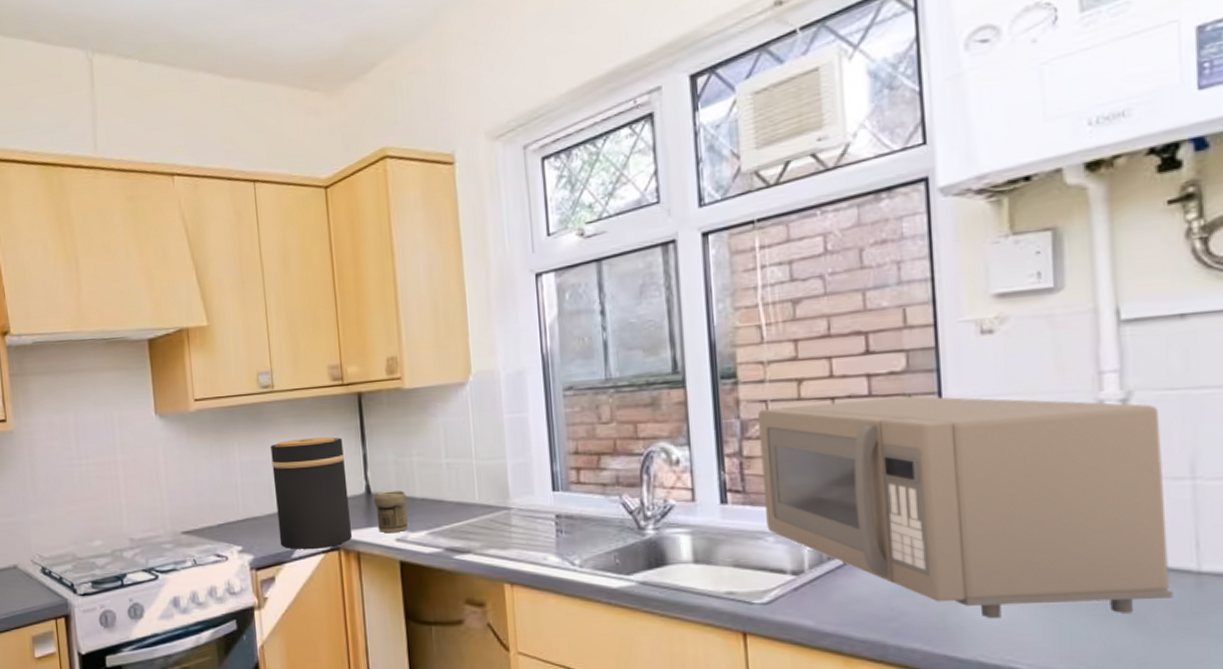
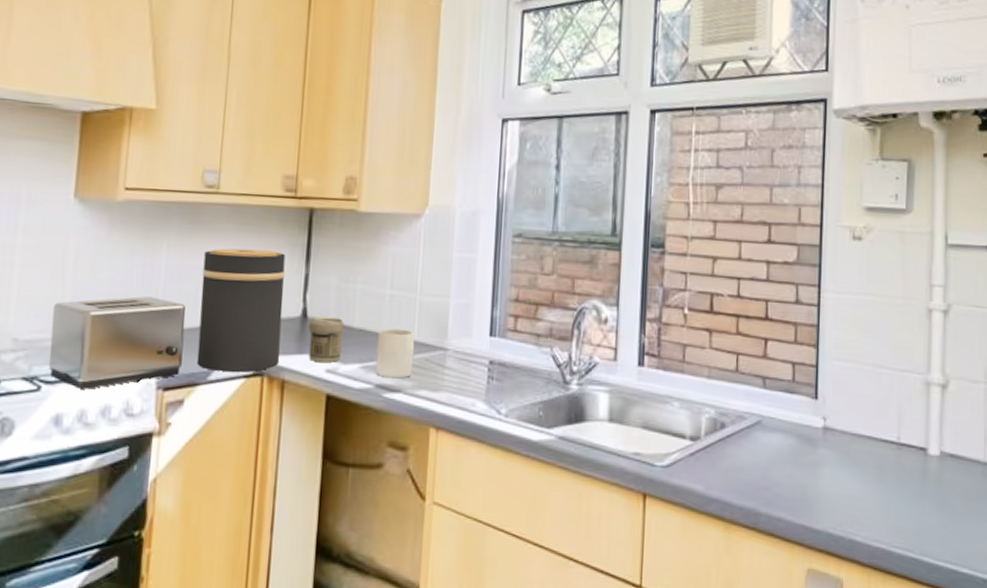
toaster: none [155,491,268,575] -> present [48,296,186,389]
mug: none [439,494,480,541] -> present [375,328,415,379]
microwave: present [758,395,1174,619] -> none [674,280,968,495]

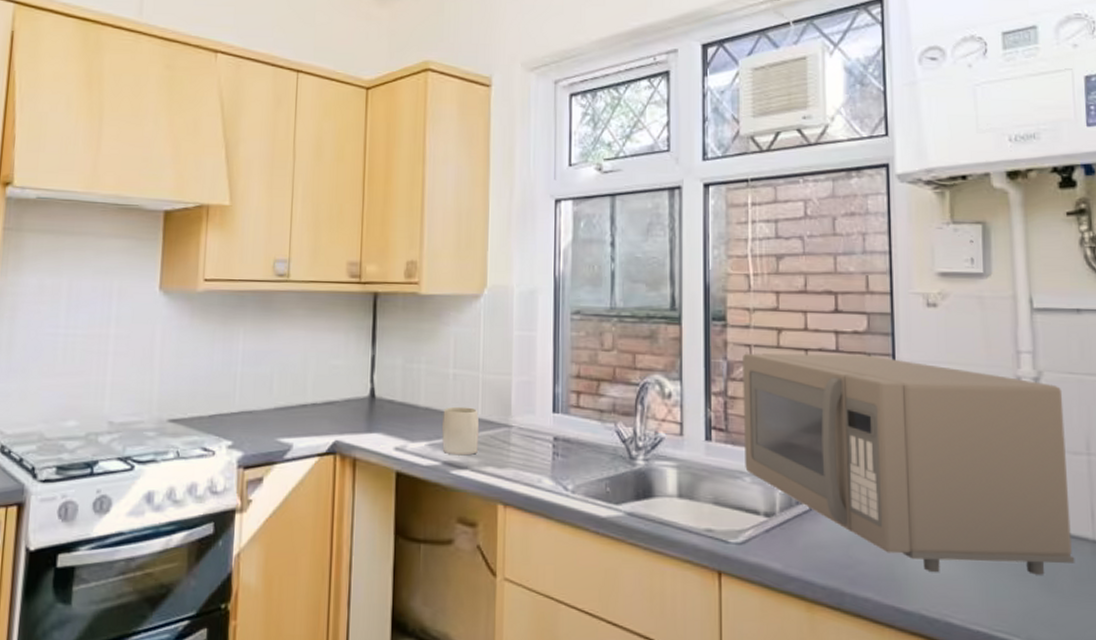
toaster: present [48,296,186,389] -> none [140,380,263,469]
cylinder: present [196,248,286,372] -> none [273,332,353,451]
jar: present [308,317,345,363] -> none [377,396,411,441]
microwave: none [674,280,968,495] -> present [743,352,1075,575]

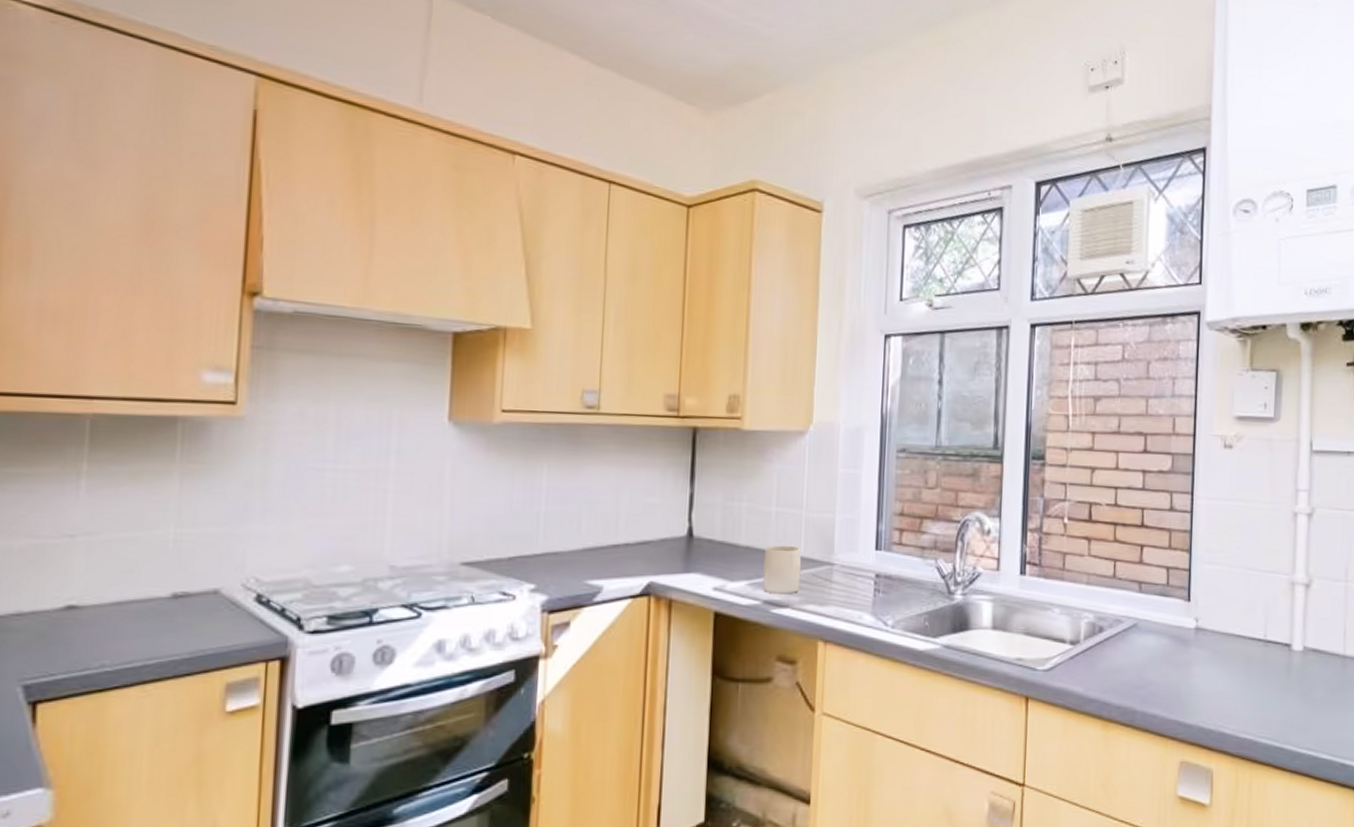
microwave: present [743,352,1075,575] -> none [1055,490,1330,690]

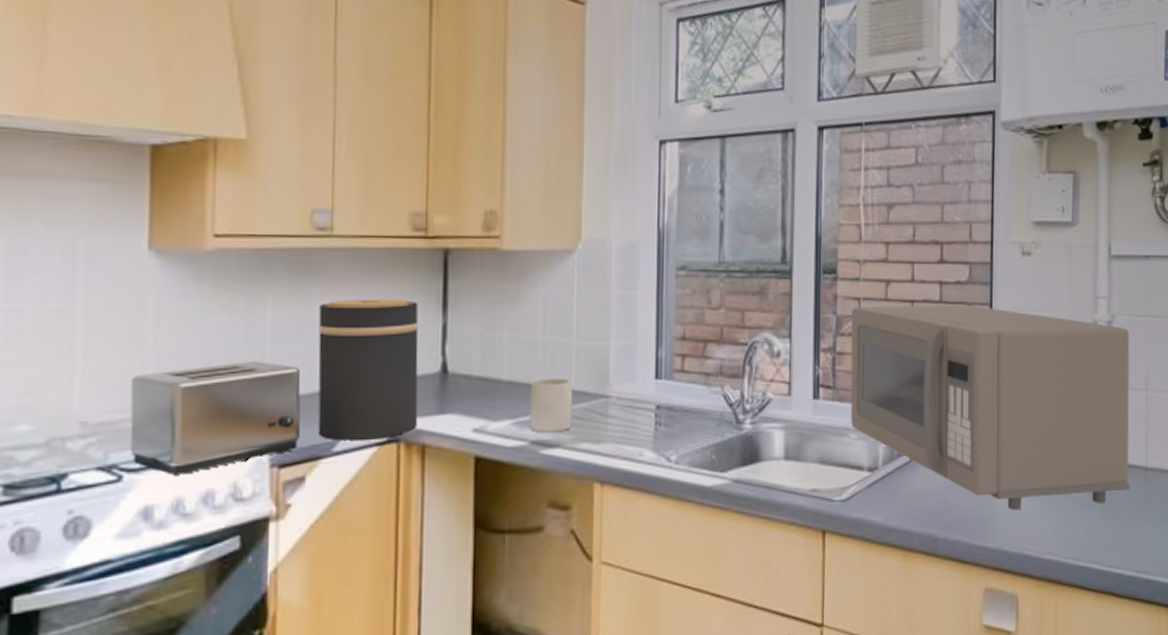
toaster: none [428,520,569,615] -> present [129,361,301,475]
cylinder: none [582,469,670,593] -> present [318,298,419,441]
microwave: none [1055,490,1330,690] -> present [850,304,1131,511]

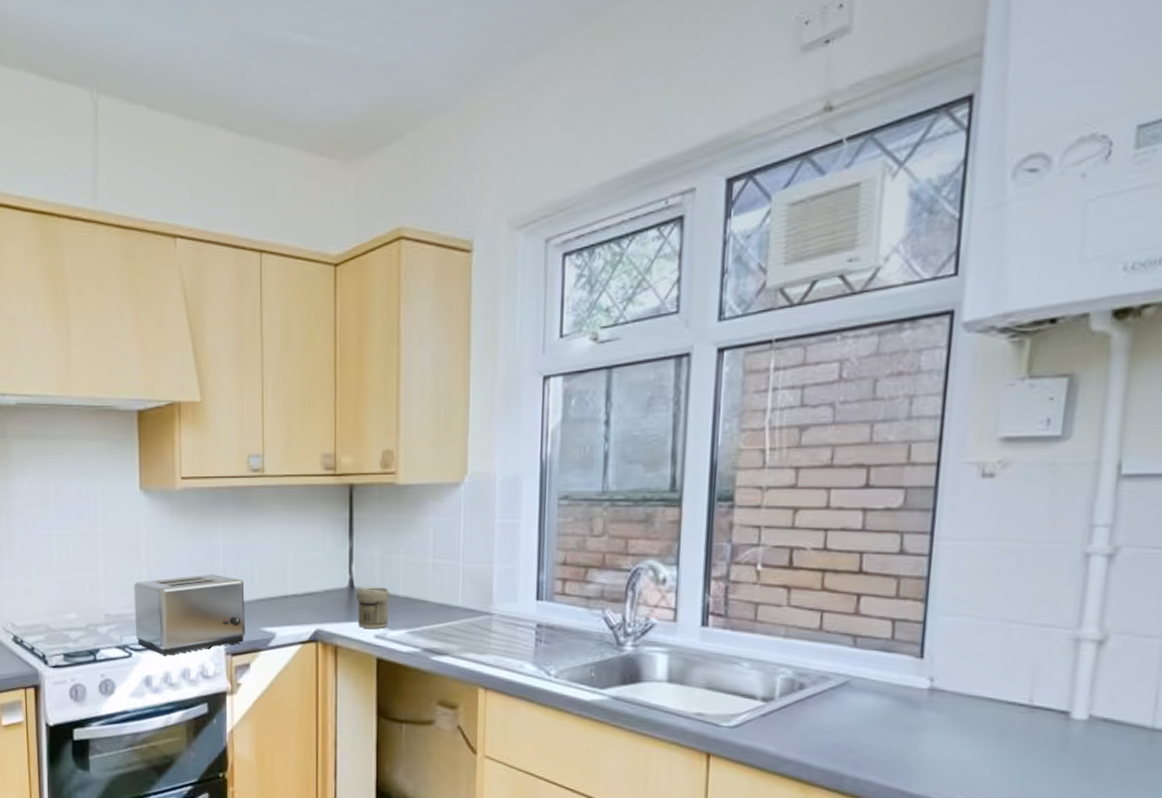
cylinder: present [318,298,419,441] -> none [256,526,332,639]
jar: none [450,371,492,422] -> present [356,587,390,629]
mug: present [528,378,573,433] -> none [421,595,460,643]
microwave: present [850,304,1131,511] -> none [744,533,1143,763]

